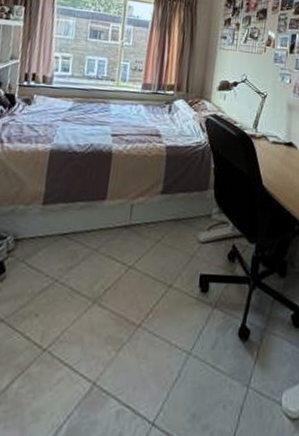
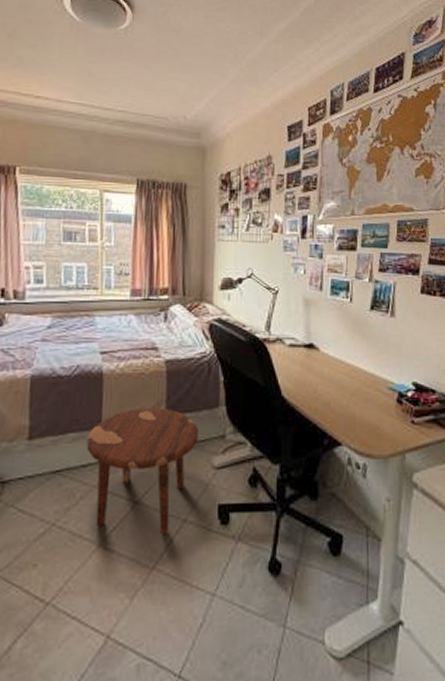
side table: none [91,185,189,298] -> present [86,408,199,535]

